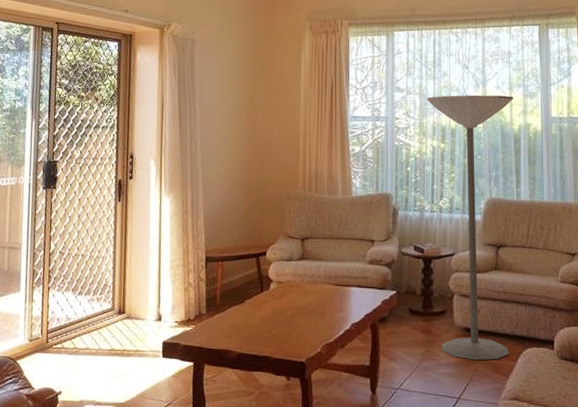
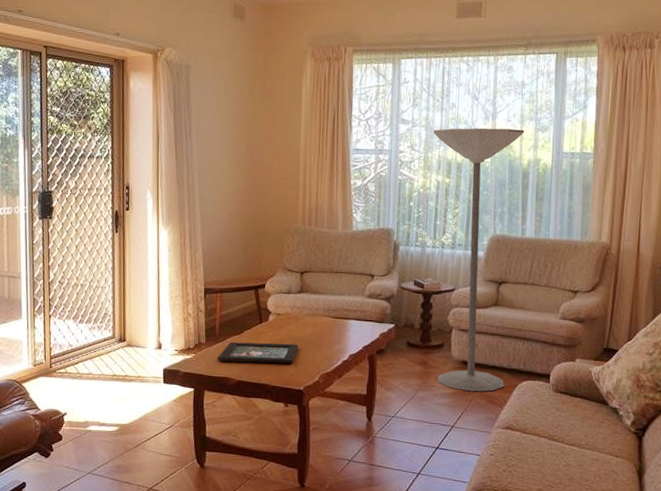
decorative tray: none [218,312,301,334] -> present [217,342,299,364]

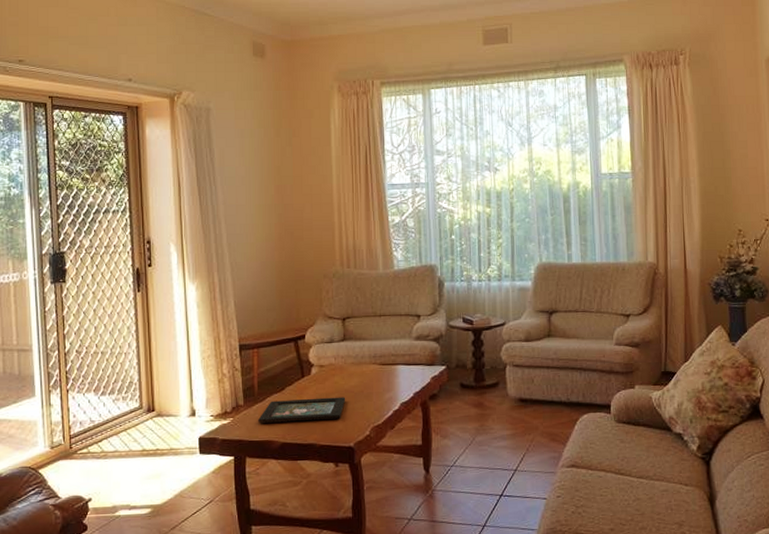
floor lamp: present [433,127,525,392] -> none [469,153,565,431]

